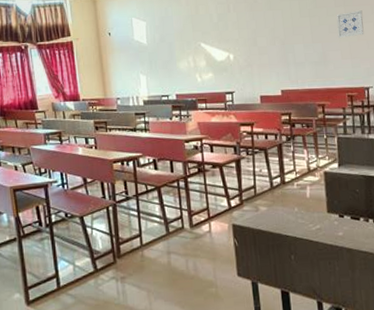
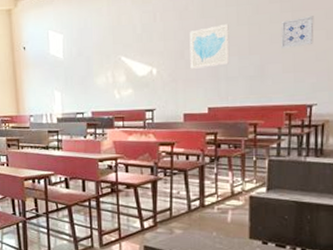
wall art: none [260,15,296,55] -> present [189,23,230,69]

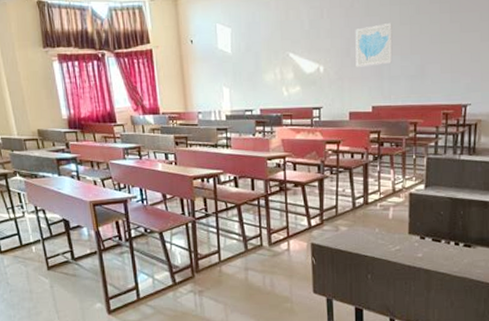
wall art: present [281,16,314,48] -> none [440,17,470,49]

